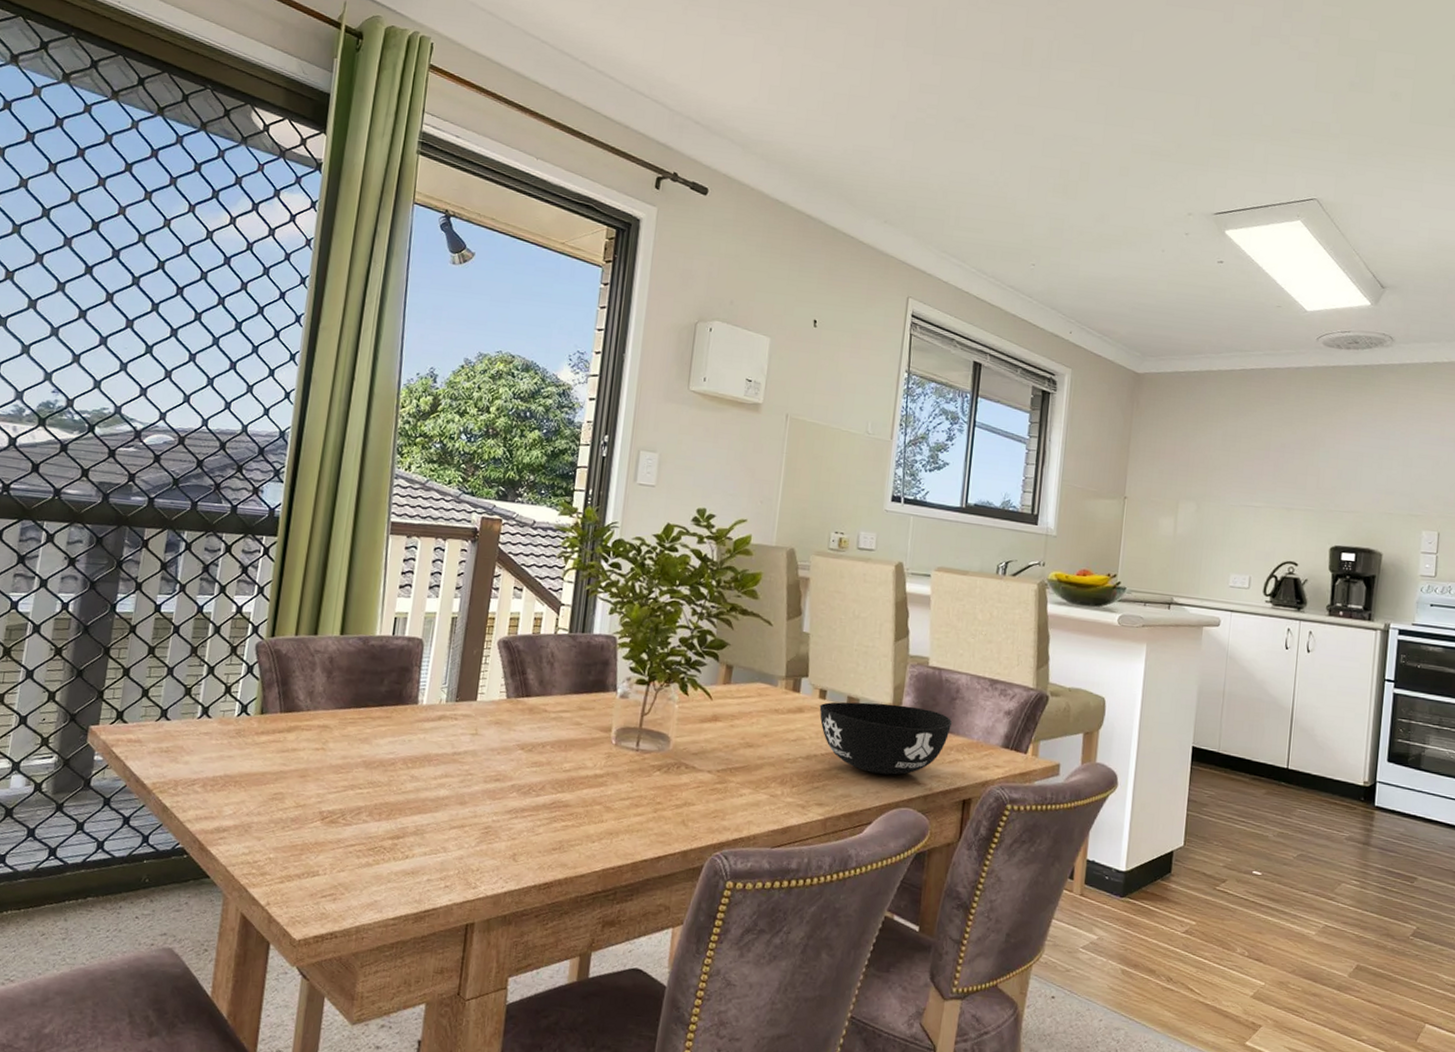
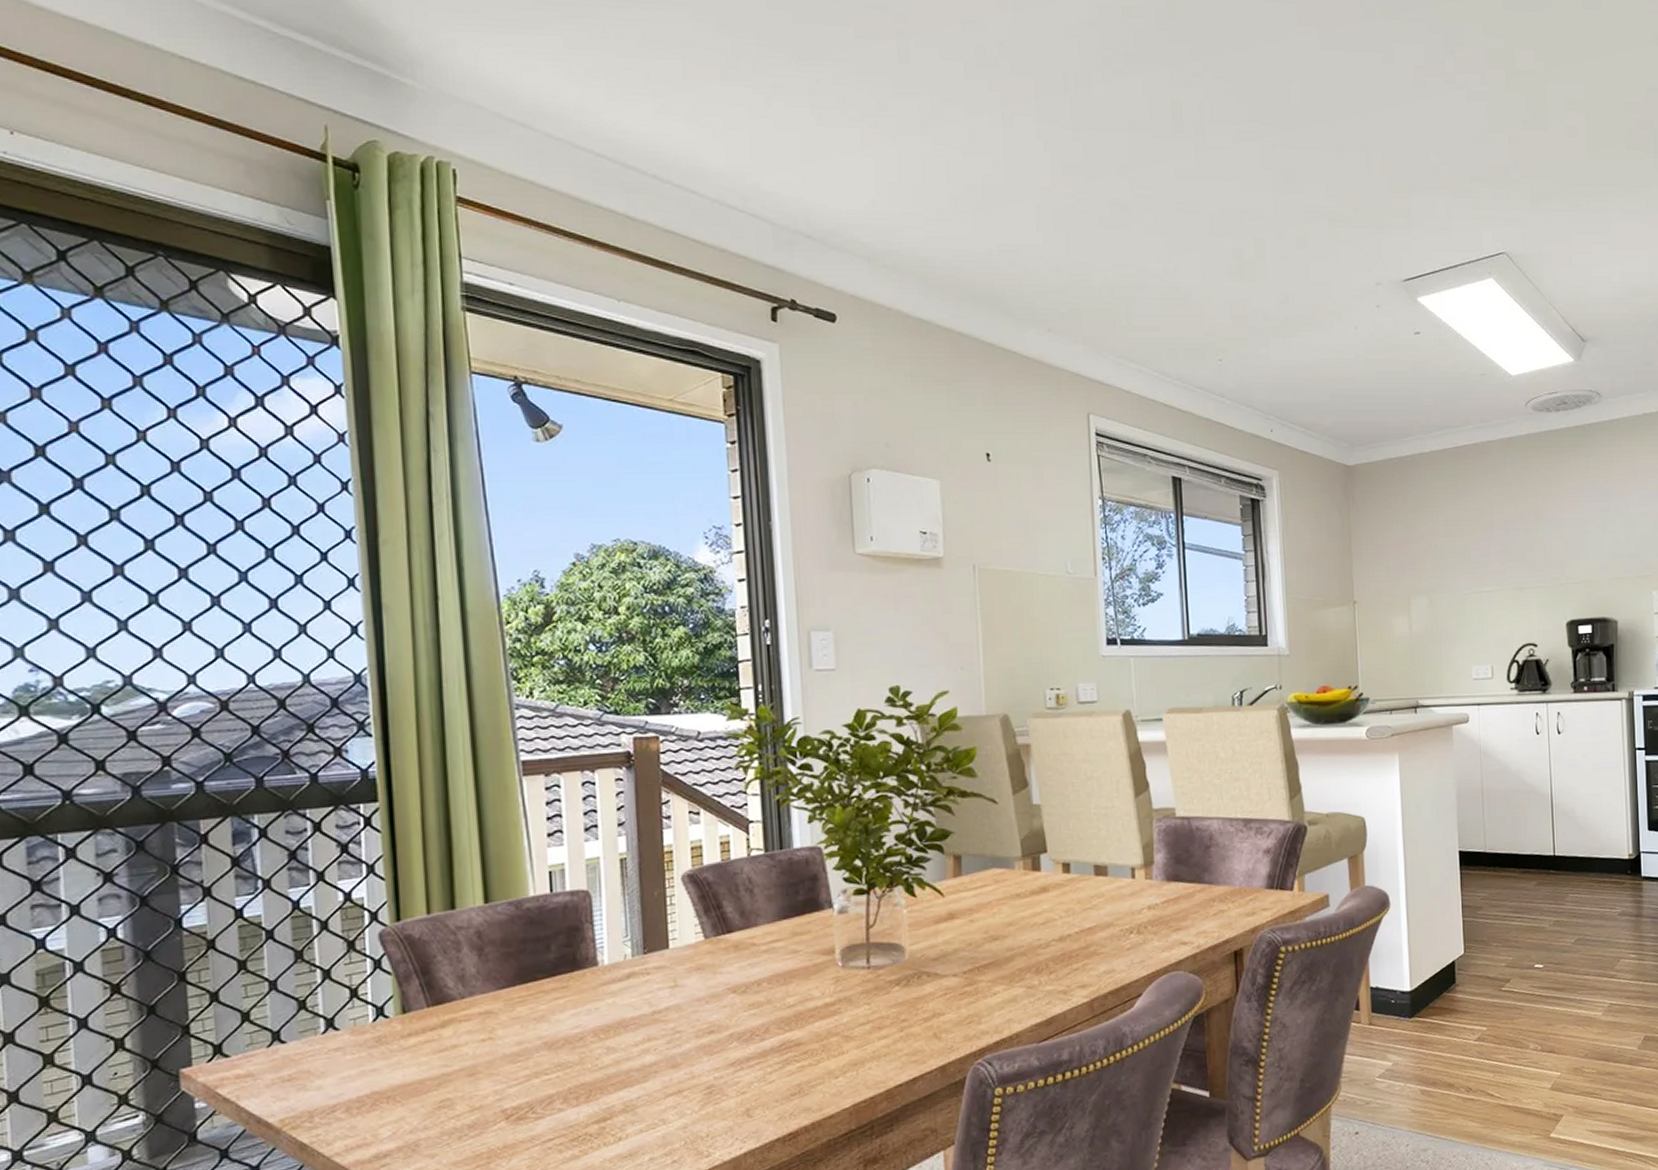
bowl: present [819,702,952,775] -> none [1065,863,1210,942]

